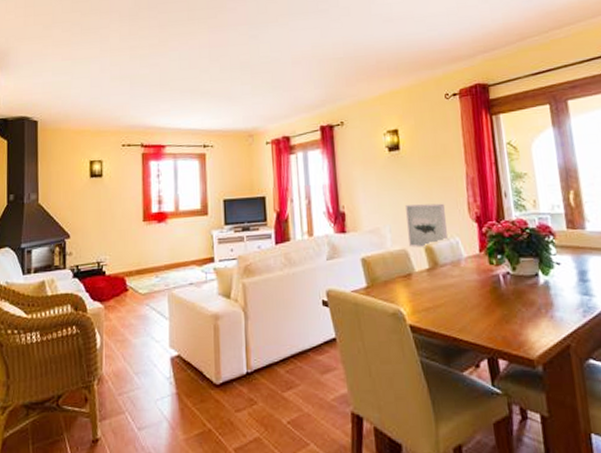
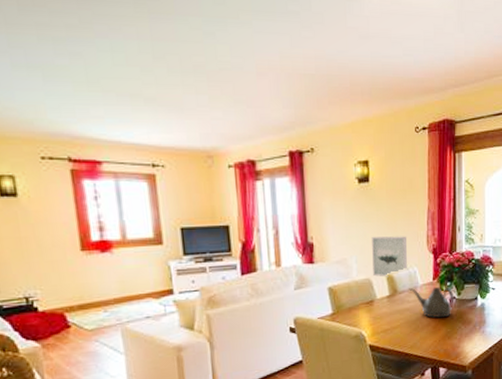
teapot: none [451,259,509,297] -> present [409,286,454,318]

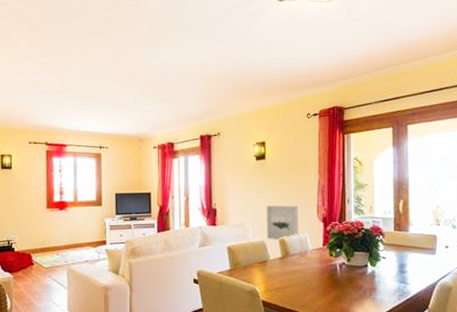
teapot: present [409,286,454,318] -> none [300,252,344,282]

